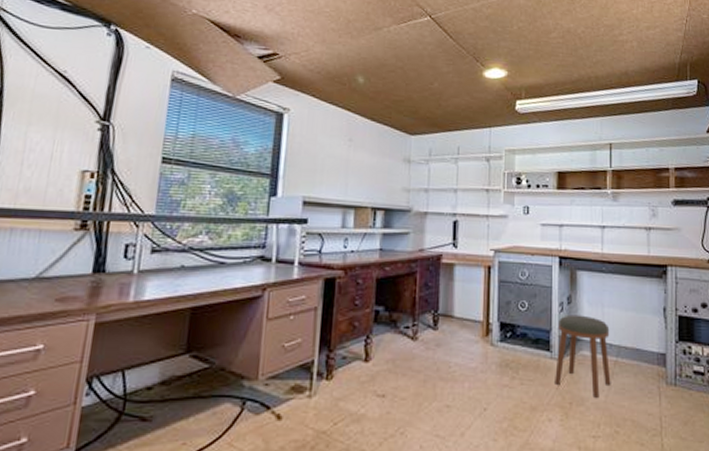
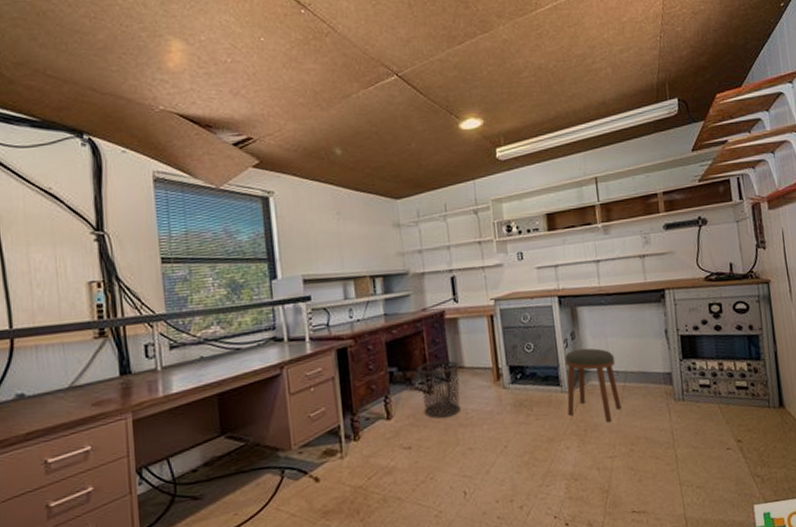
trash can: none [404,306,449,368] -> present [417,360,460,418]

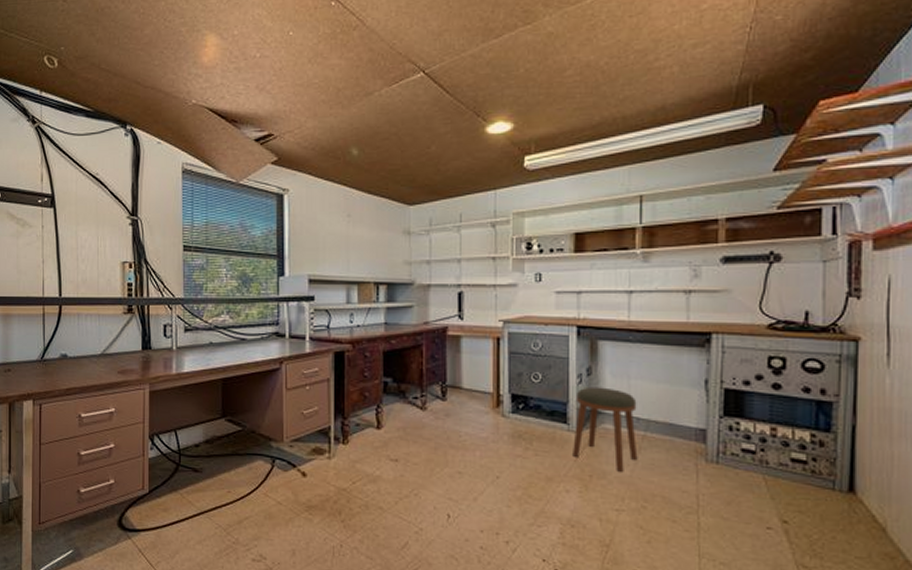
trash can: present [417,360,460,418] -> none [412,378,457,436]

